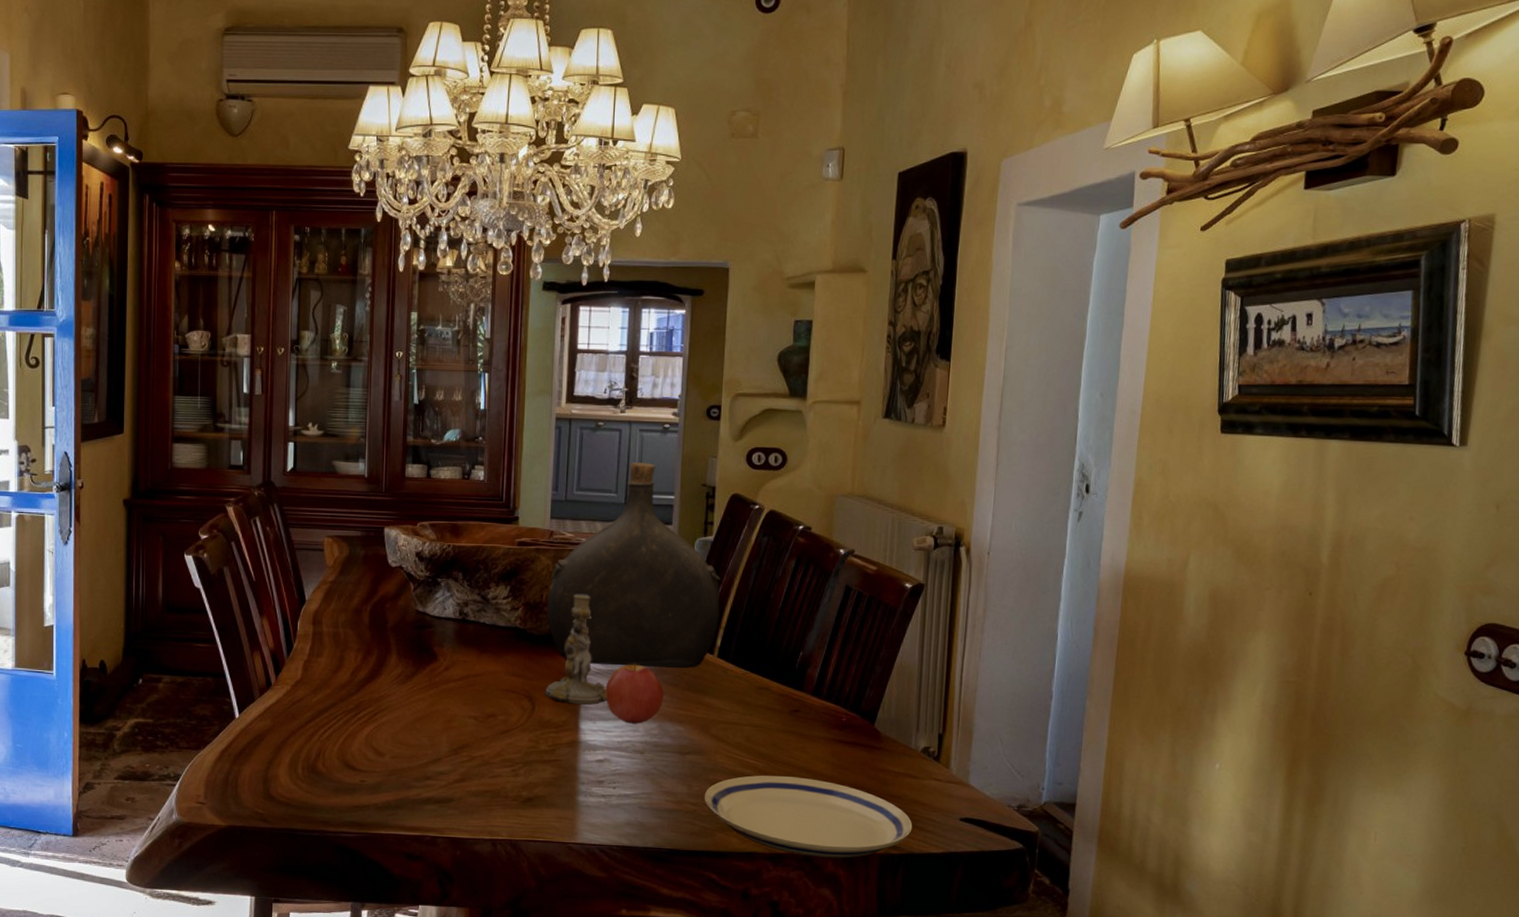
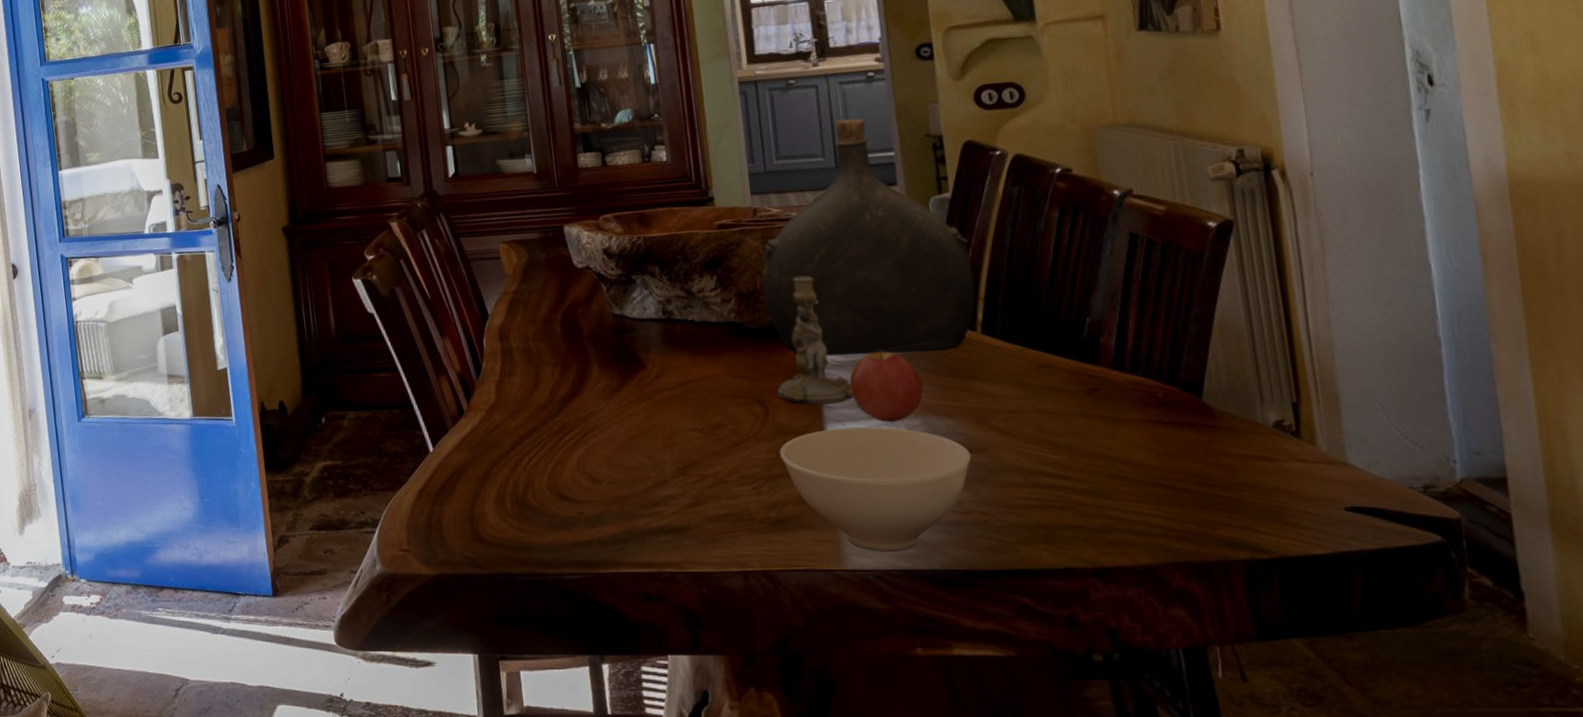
bowl: none [538,725,692,831] -> present [779,426,971,552]
plate: present [704,775,913,859] -> none [995,470,1282,570]

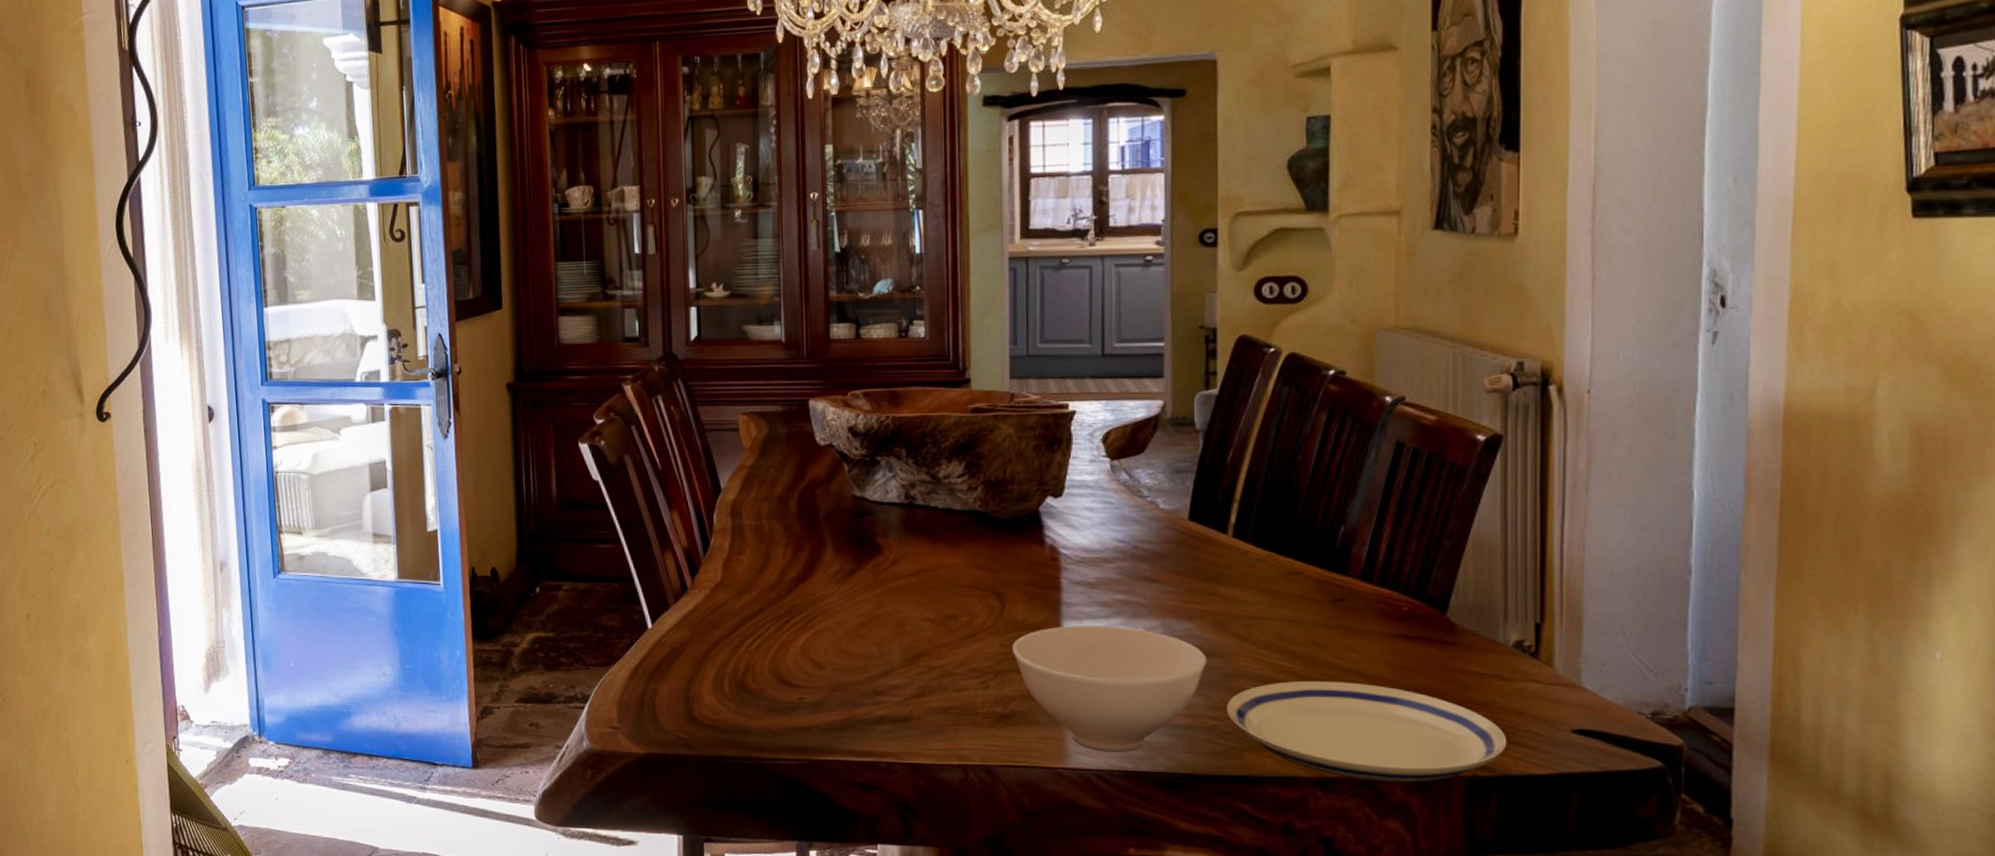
water jug: present [762,118,976,356] -> none [1012,304,1232,552]
candlestick: present [777,276,854,405] -> none [1016,468,1095,600]
apple: present [849,350,924,422] -> none [1091,548,1167,622]
plate: none [995,470,1282,570] -> present [1226,680,1507,783]

